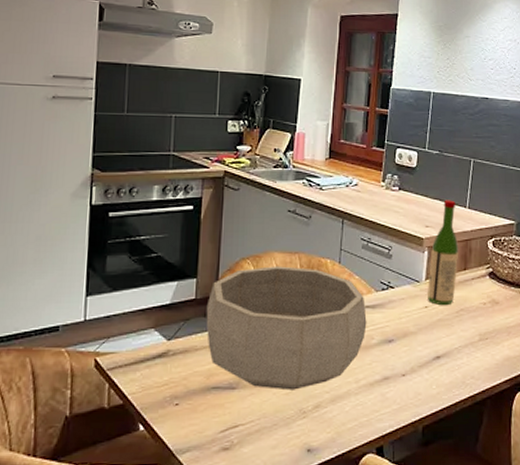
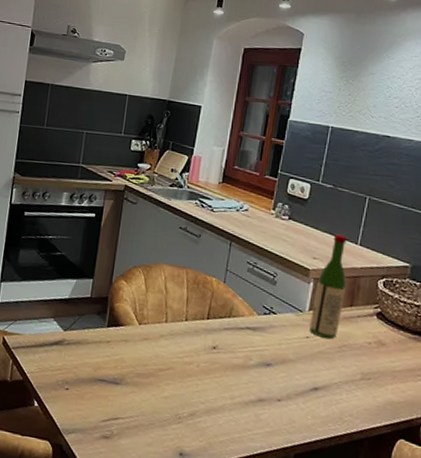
decorative bowl: present [206,266,367,391] -> none [98,276,247,396]

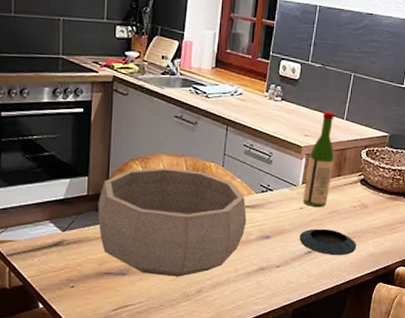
decorative bowl: none [98,276,247,396] -> present [97,167,247,277]
saucer: none [304,362,373,399] -> present [299,228,357,256]

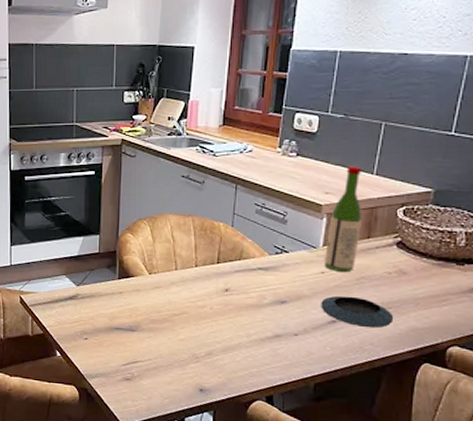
decorative bowl: present [97,167,247,277] -> none [108,227,259,338]

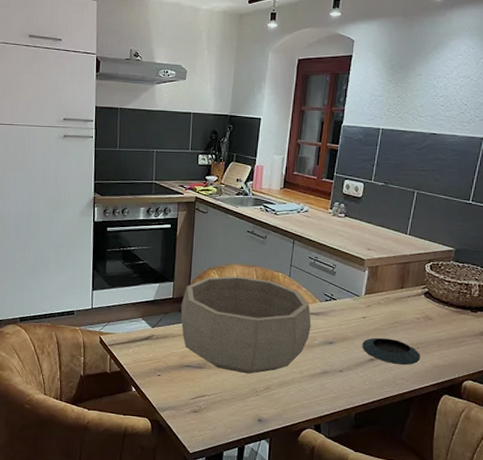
decorative bowl: none [108,227,259,338] -> present [180,276,311,374]
wine bottle: present [325,166,363,273] -> none [366,227,398,318]

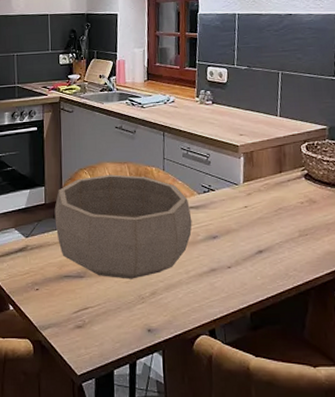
saucer: present [362,337,421,366] -> none [247,226,311,255]

